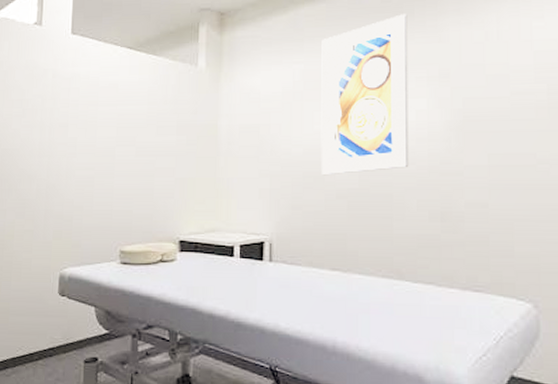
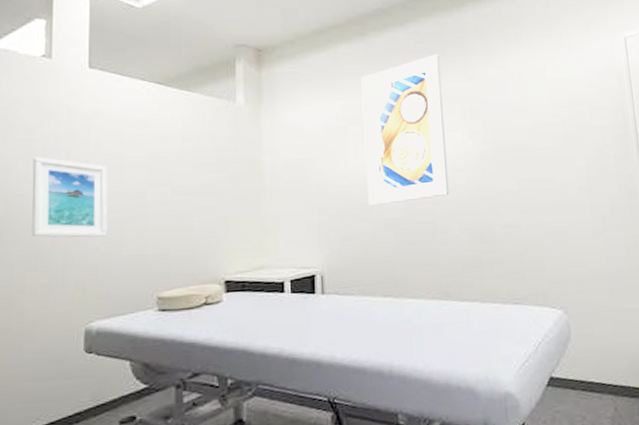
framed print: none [21,116,83,192] -> present [32,157,108,238]

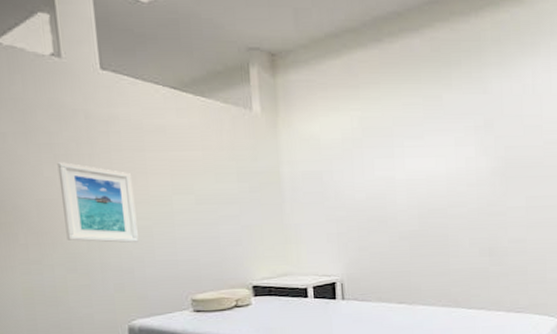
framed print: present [361,54,449,206] -> none [376,64,461,219]

